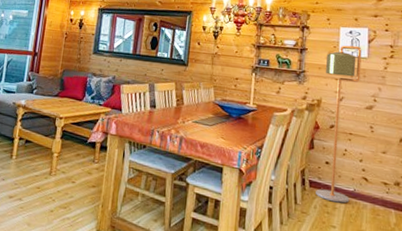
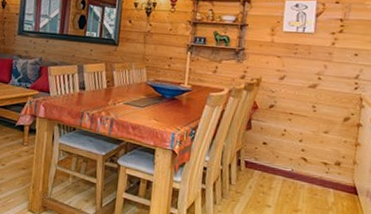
floor lamp: present [316,45,362,204] -> none [251,20,308,184]

